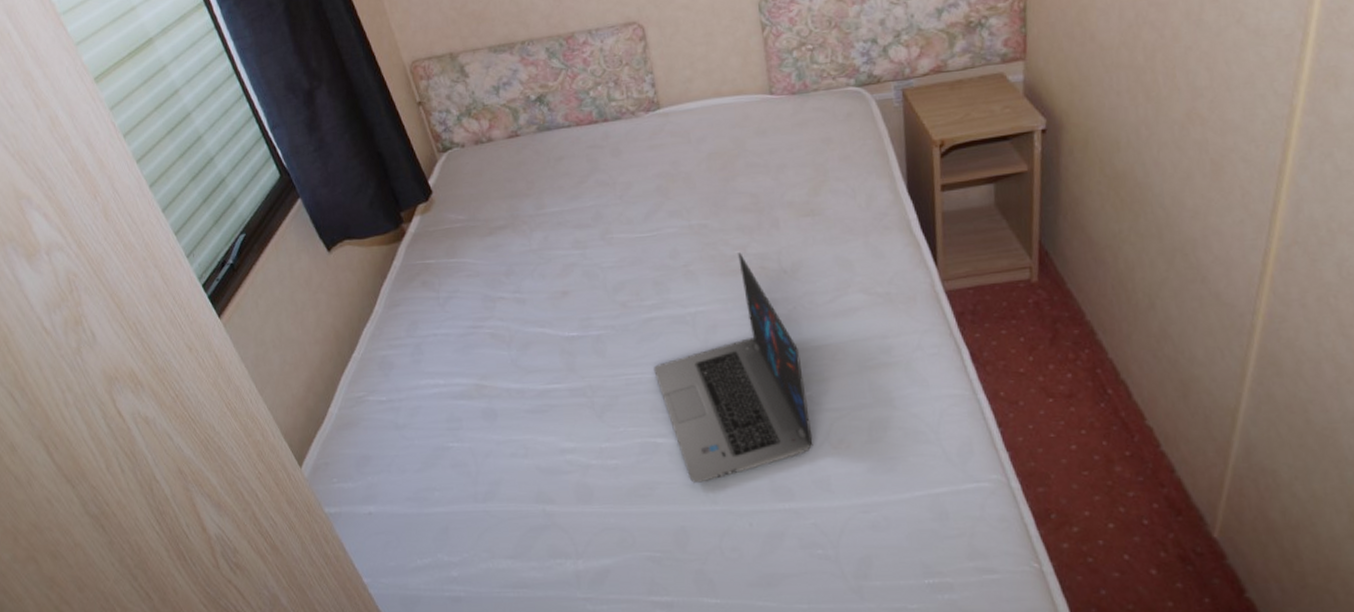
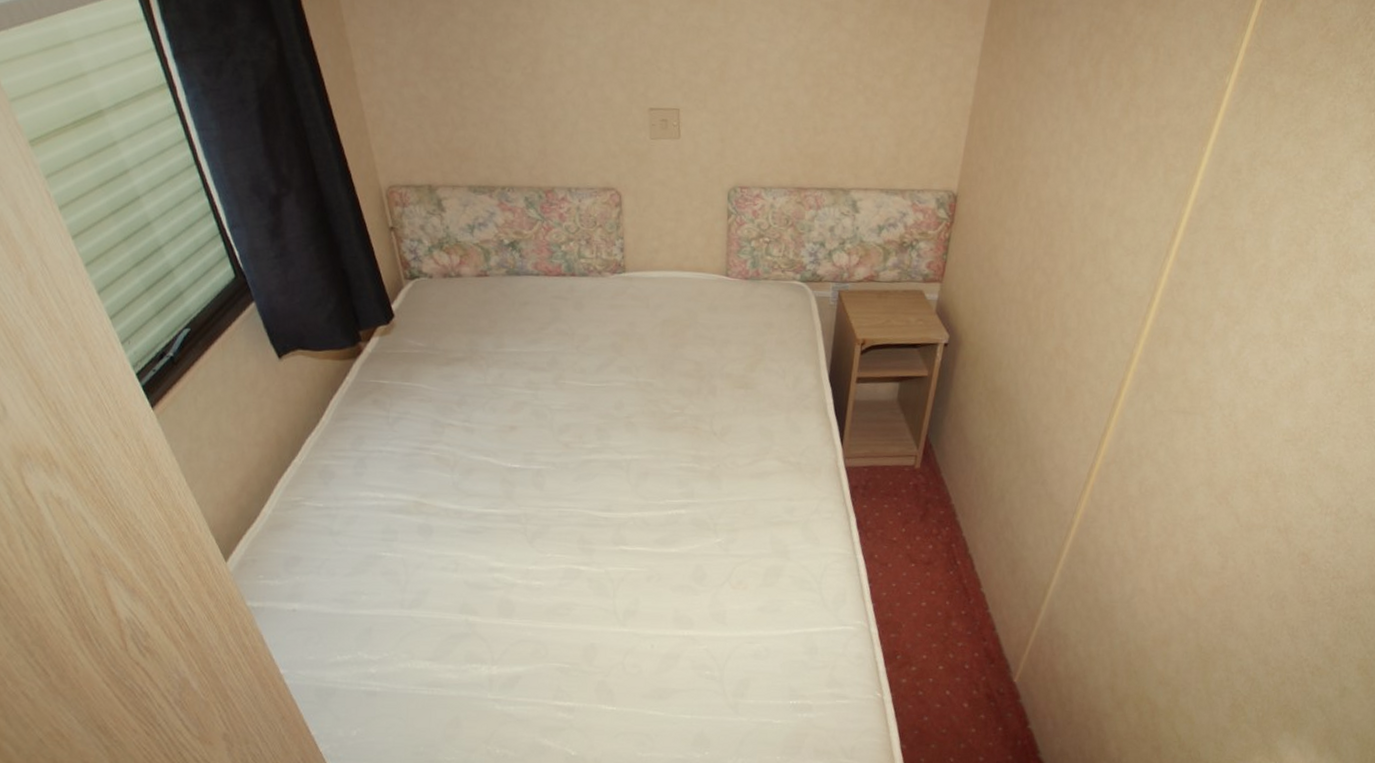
laptop: present [654,252,813,483] -> none [586,412,717,607]

